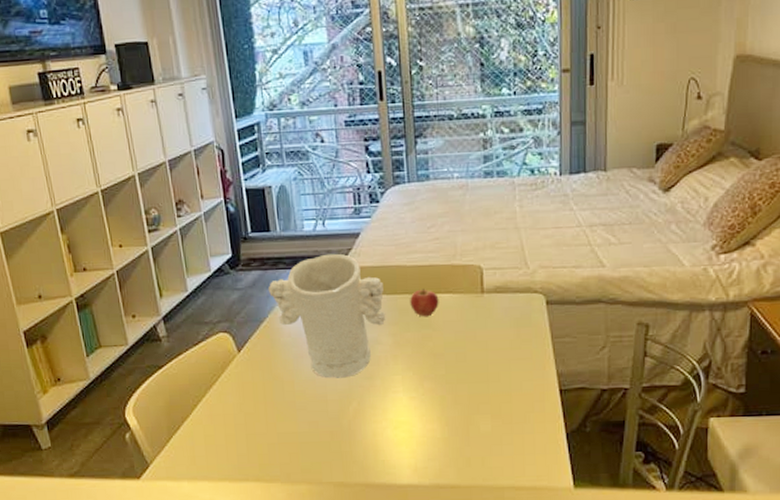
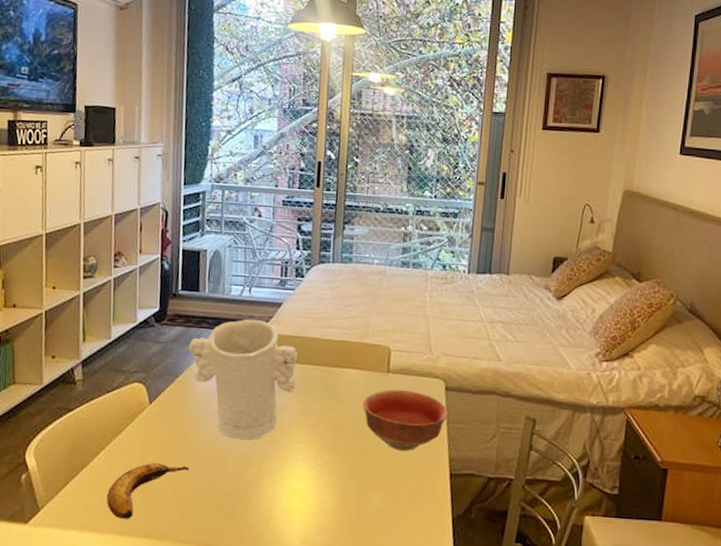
banana: none [211,410,289,466] -> present [106,463,189,519]
apple: present [410,289,439,317] -> none [320,362,348,390]
bowl: none [458,308,551,372] -> present [362,389,448,451]

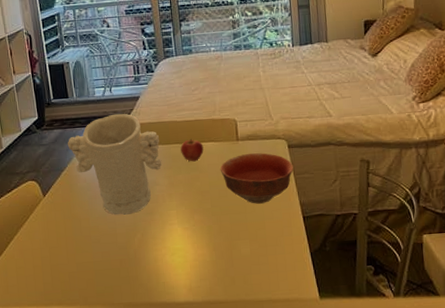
banana: present [106,463,189,519] -> none [22,243,85,293]
apple: none [320,362,348,390] -> present [180,139,204,162]

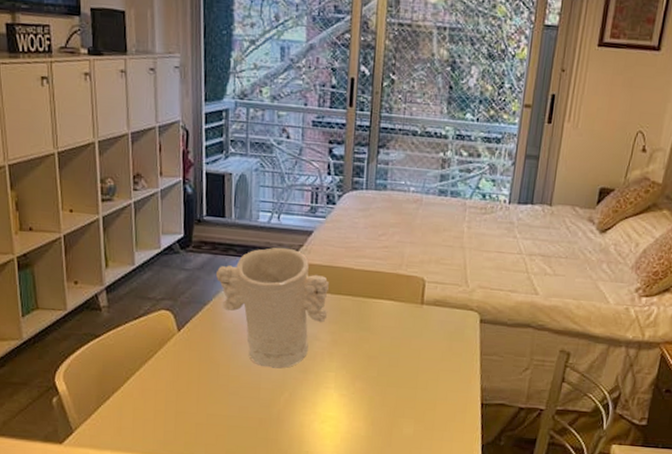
apple: present [180,139,204,162] -> none [352,293,381,320]
bowl: present [220,153,294,204] -> none [395,321,482,381]

